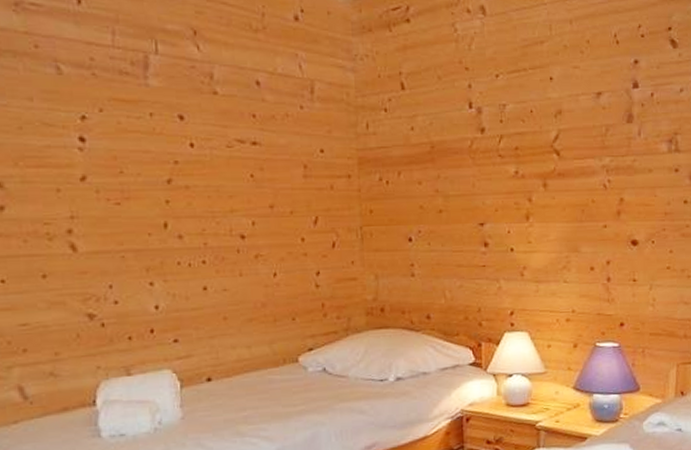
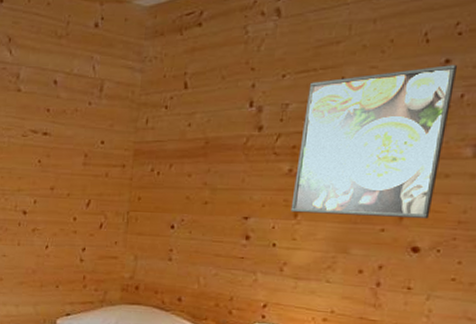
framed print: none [522,64,645,215] -> present [290,64,458,218]

